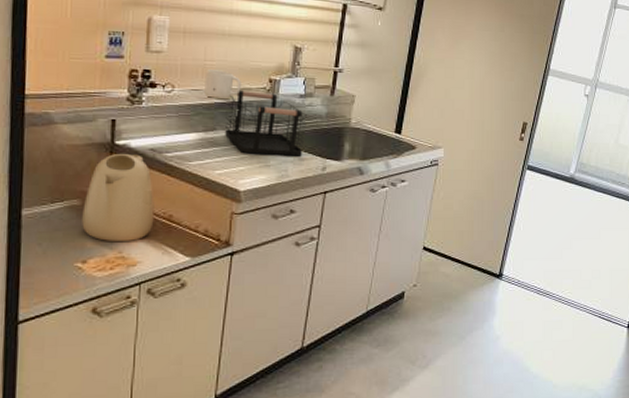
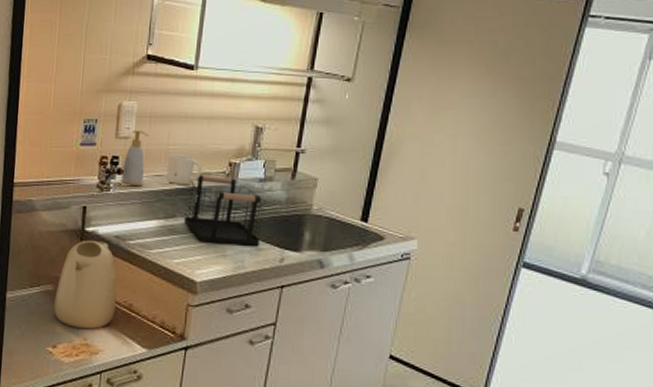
soap bottle: none [153,45,184,101] -> present [120,130,149,187]

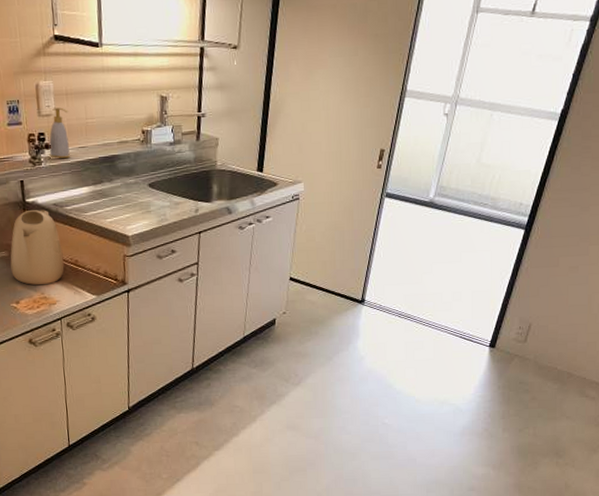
mug: present [166,154,202,185] -> none [88,126,119,154]
dish rack: present [184,174,266,246] -> none [109,143,178,202]

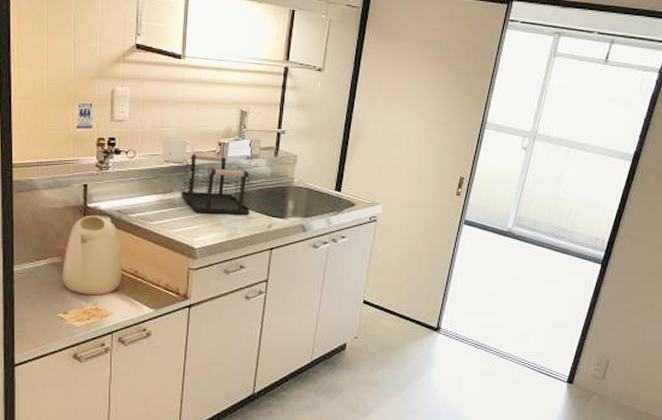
soap bottle: present [49,107,70,159] -> none [118,114,143,165]
mug: none [88,126,119,154] -> present [162,136,194,163]
dish rack: none [109,143,178,202] -> present [181,153,253,215]

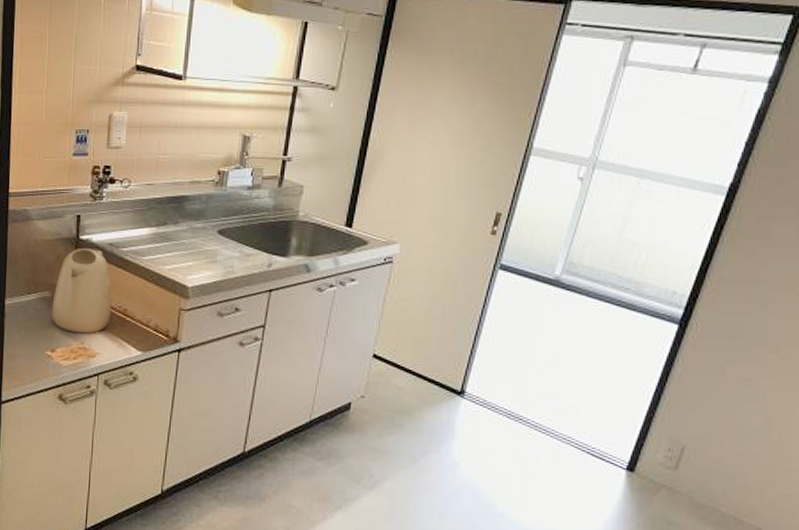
mug: present [162,136,194,163] -> none [157,163,191,194]
dish rack: present [181,153,253,215] -> none [175,183,254,252]

